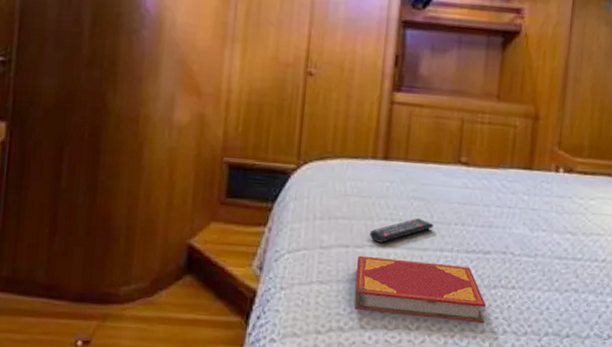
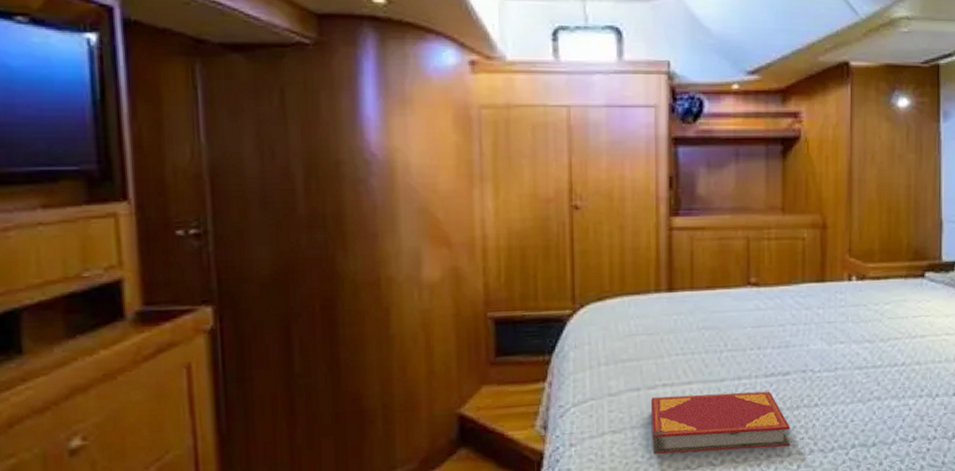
remote control: present [369,218,434,243] -> none [660,348,728,381]

